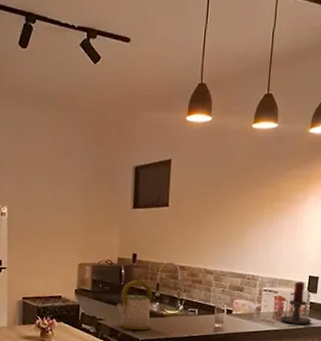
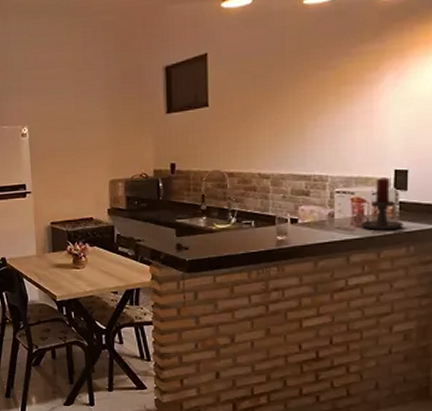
kettle: present [115,280,153,331] -> none [155,193,199,251]

